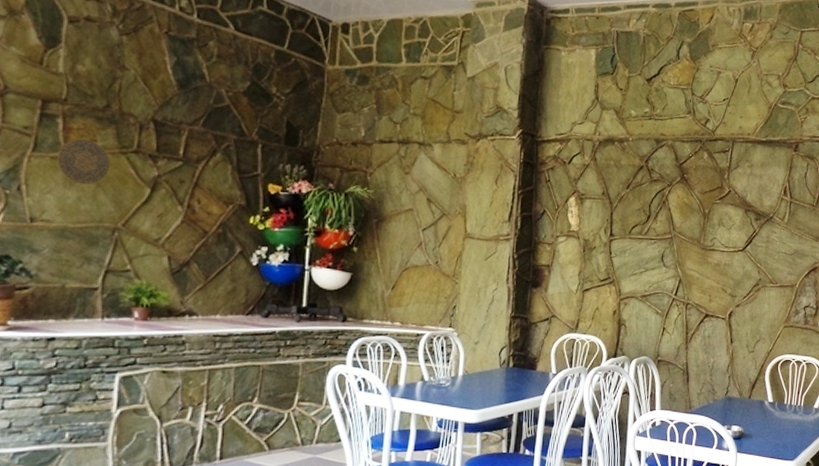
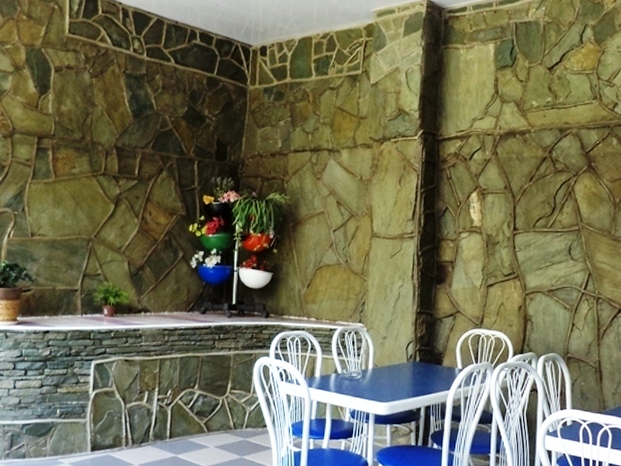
decorative plate: present [57,138,111,185] -> none [49,166,86,204]

